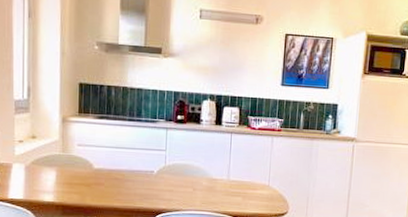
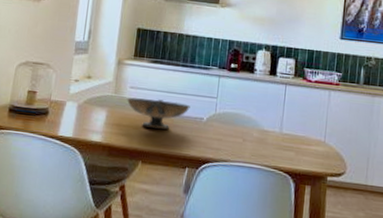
decorative bowl: none [75,155,140,185] -> present [126,97,190,130]

